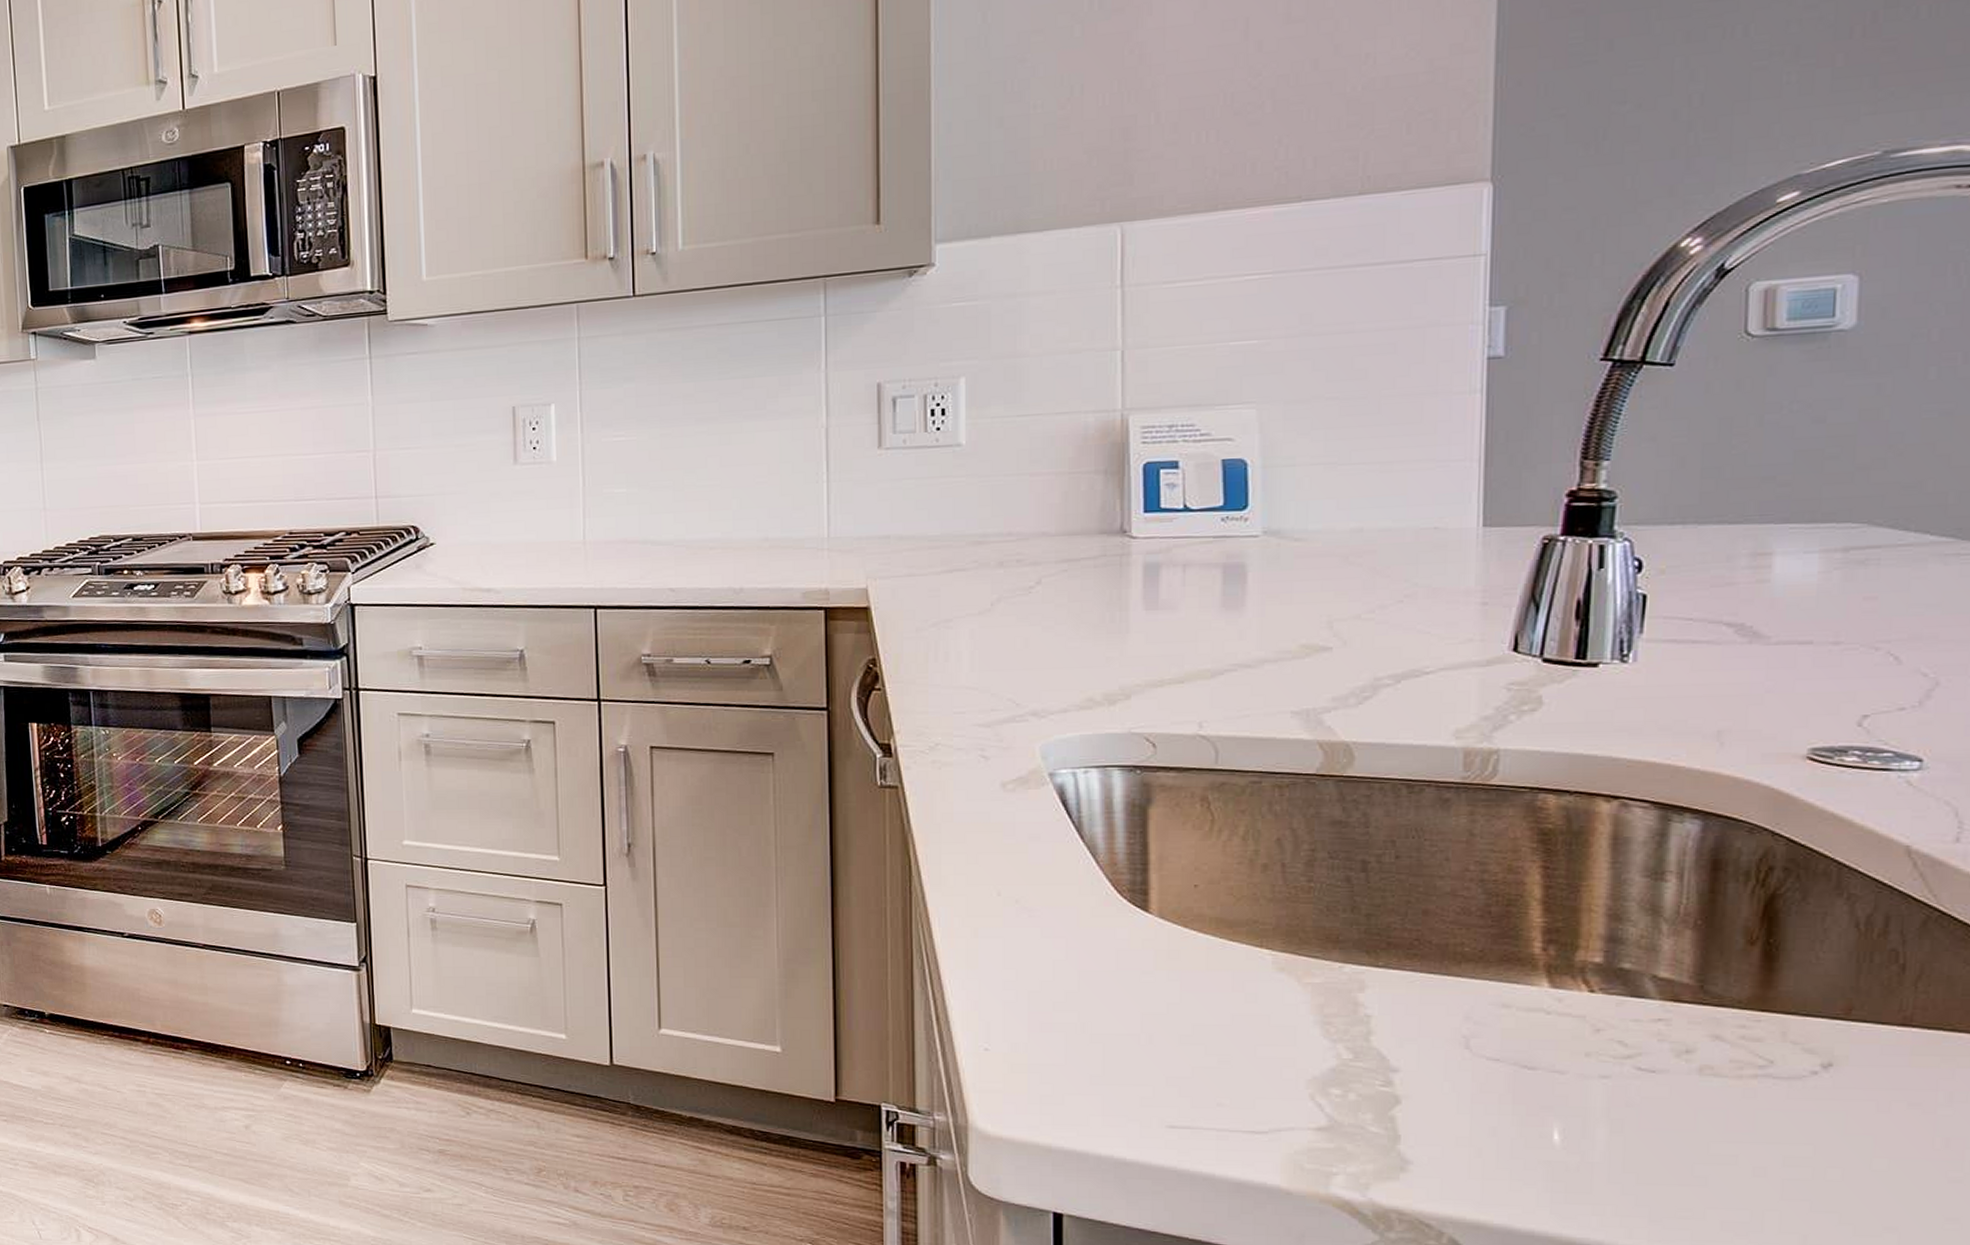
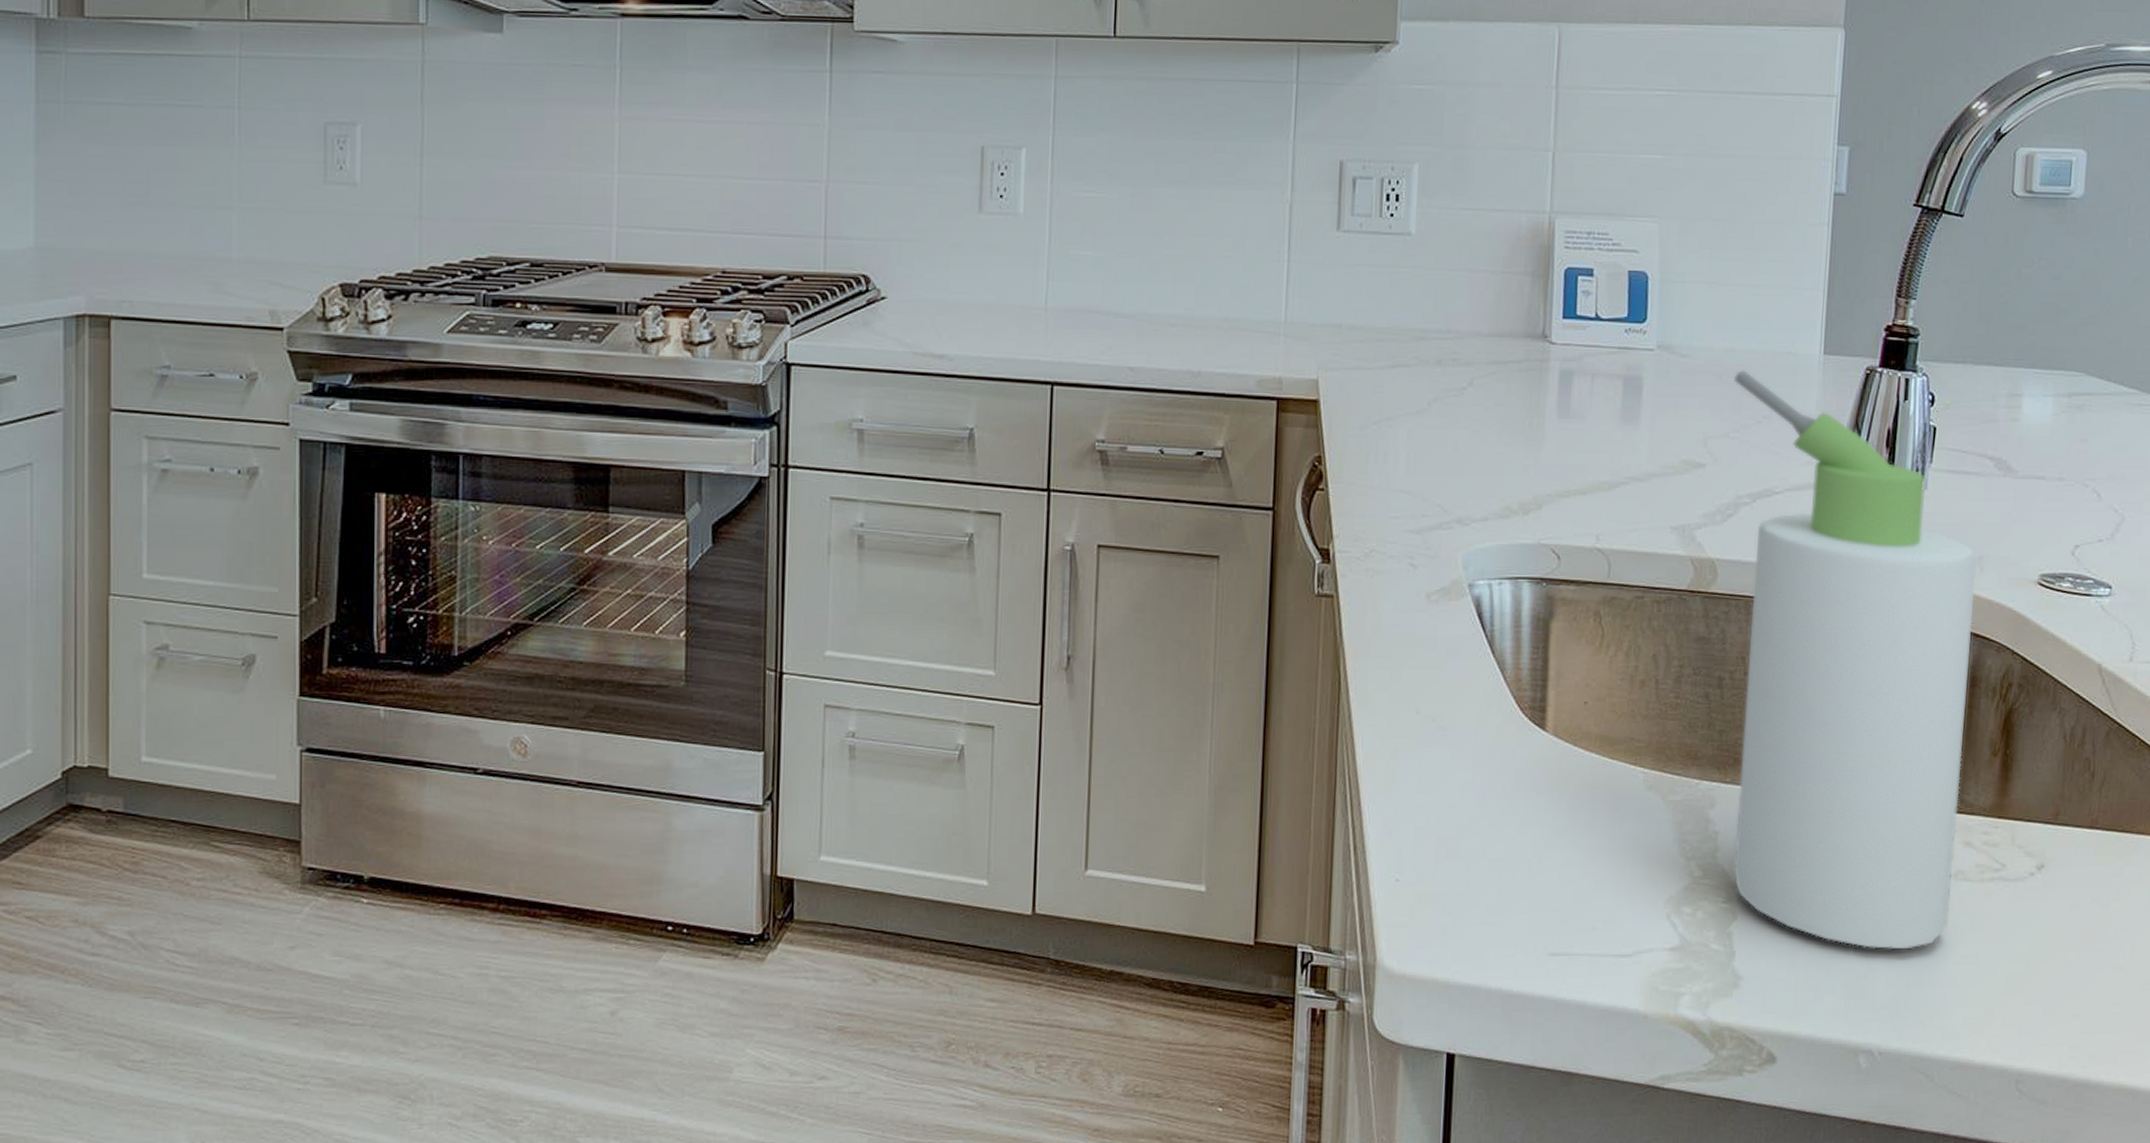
bottle: none [1364,549,1713,1145] -> present [1733,370,1977,950]

